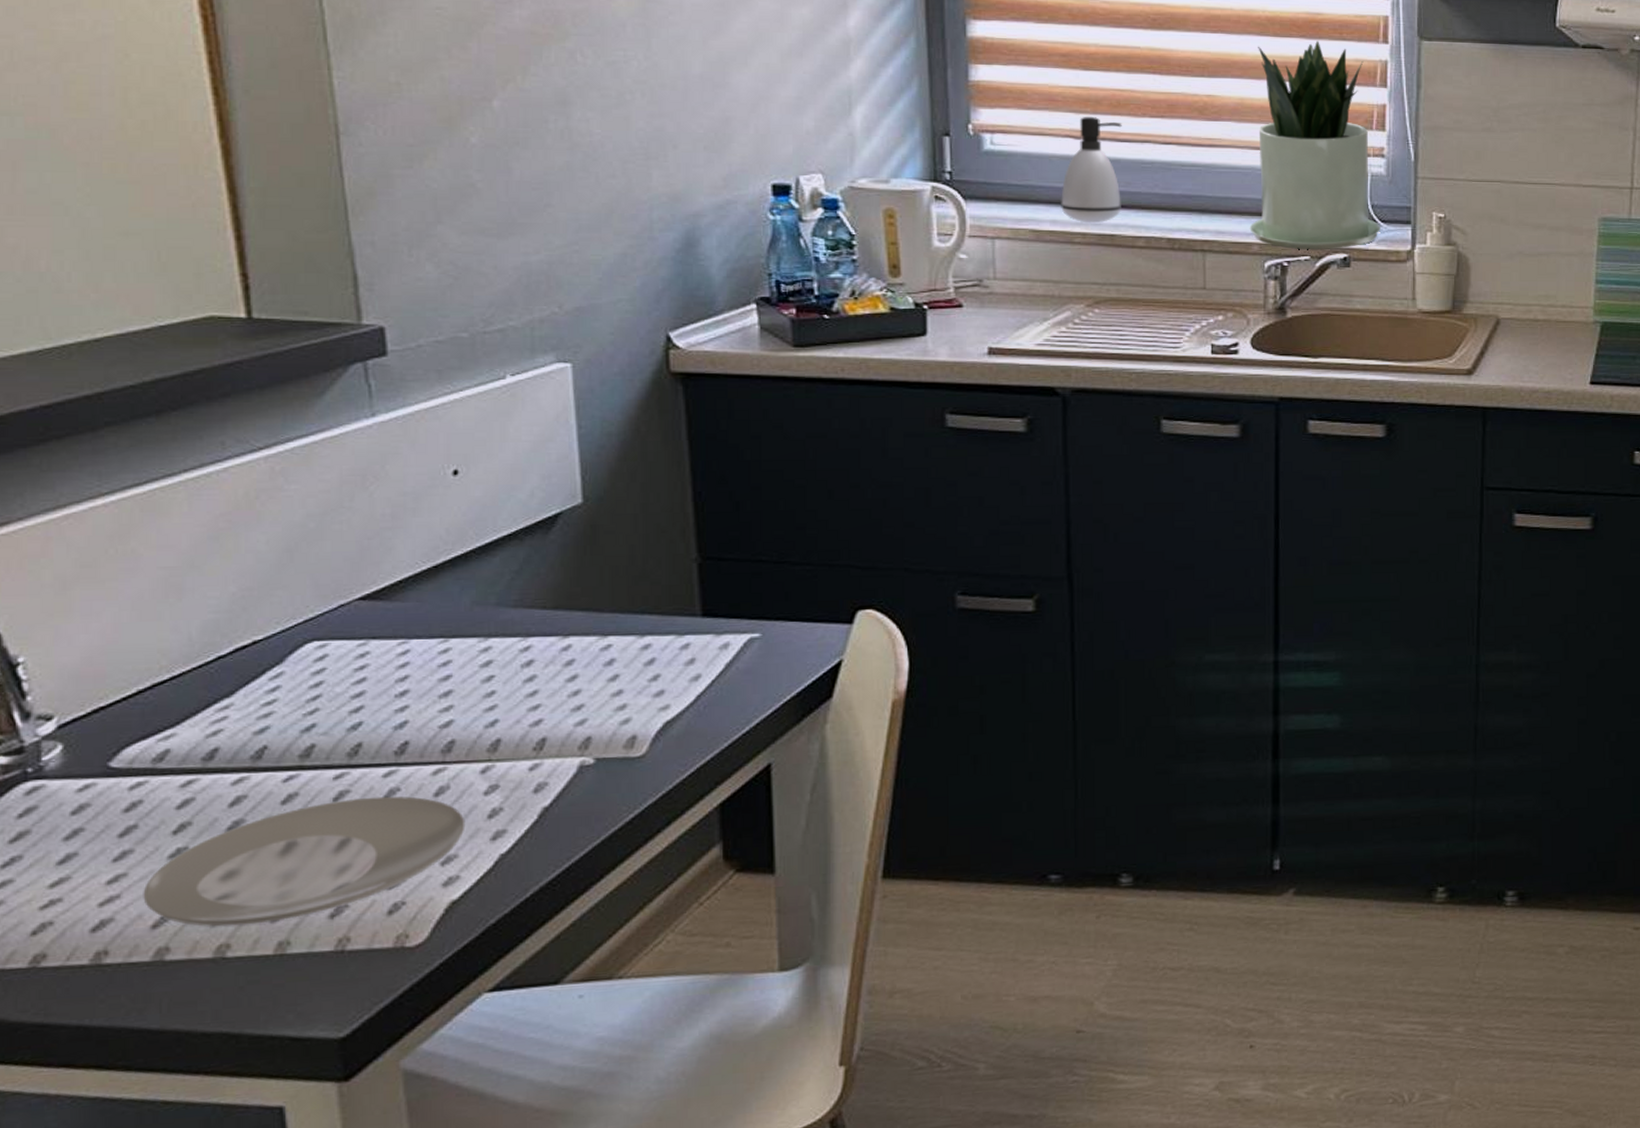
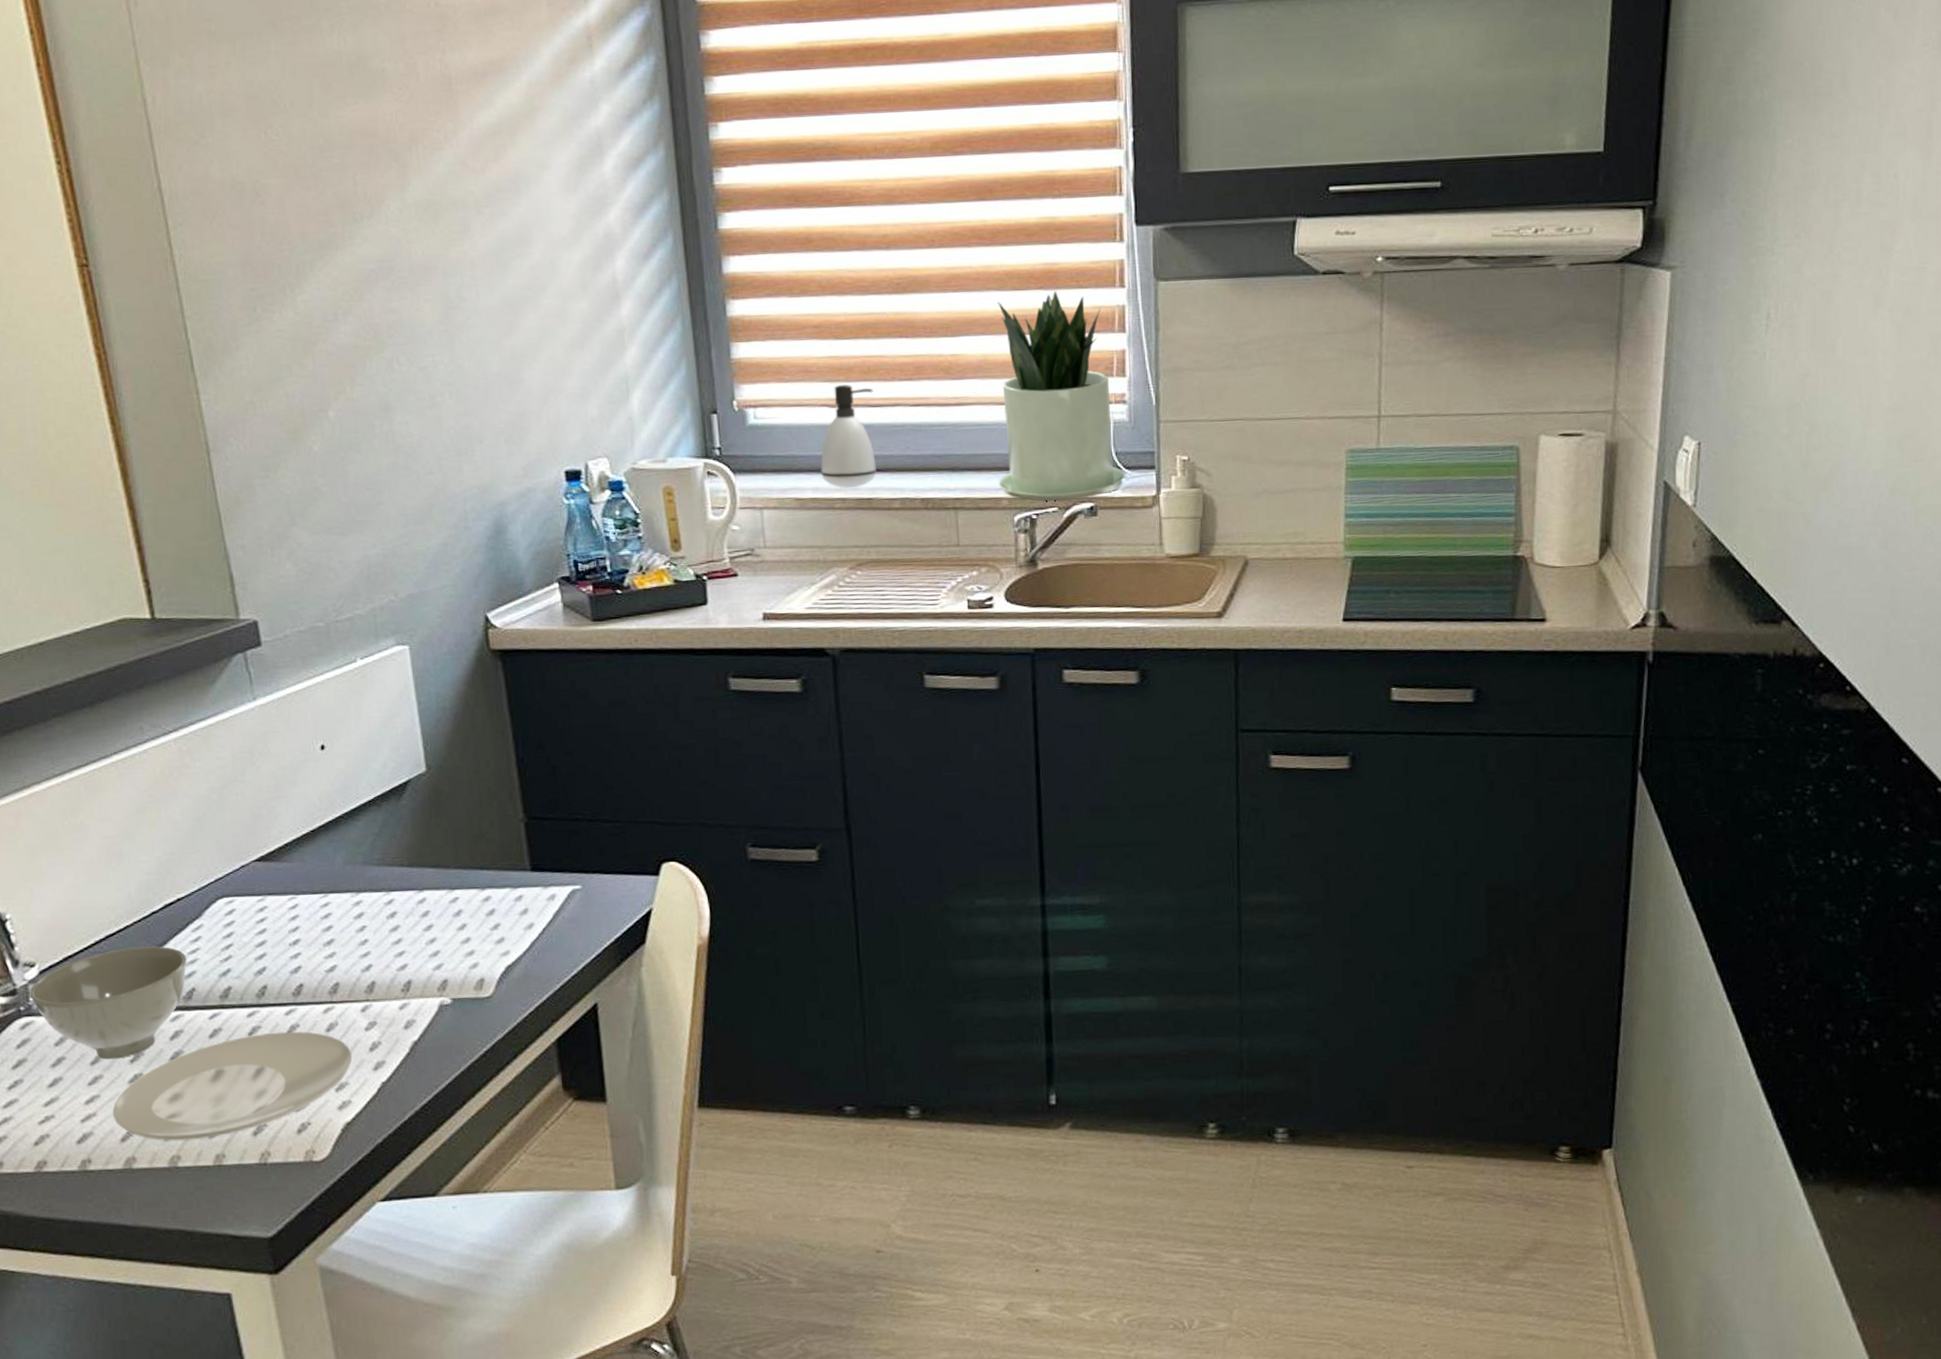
bowl: none [40,696,260,831] -> present [28,946,187,1060]

